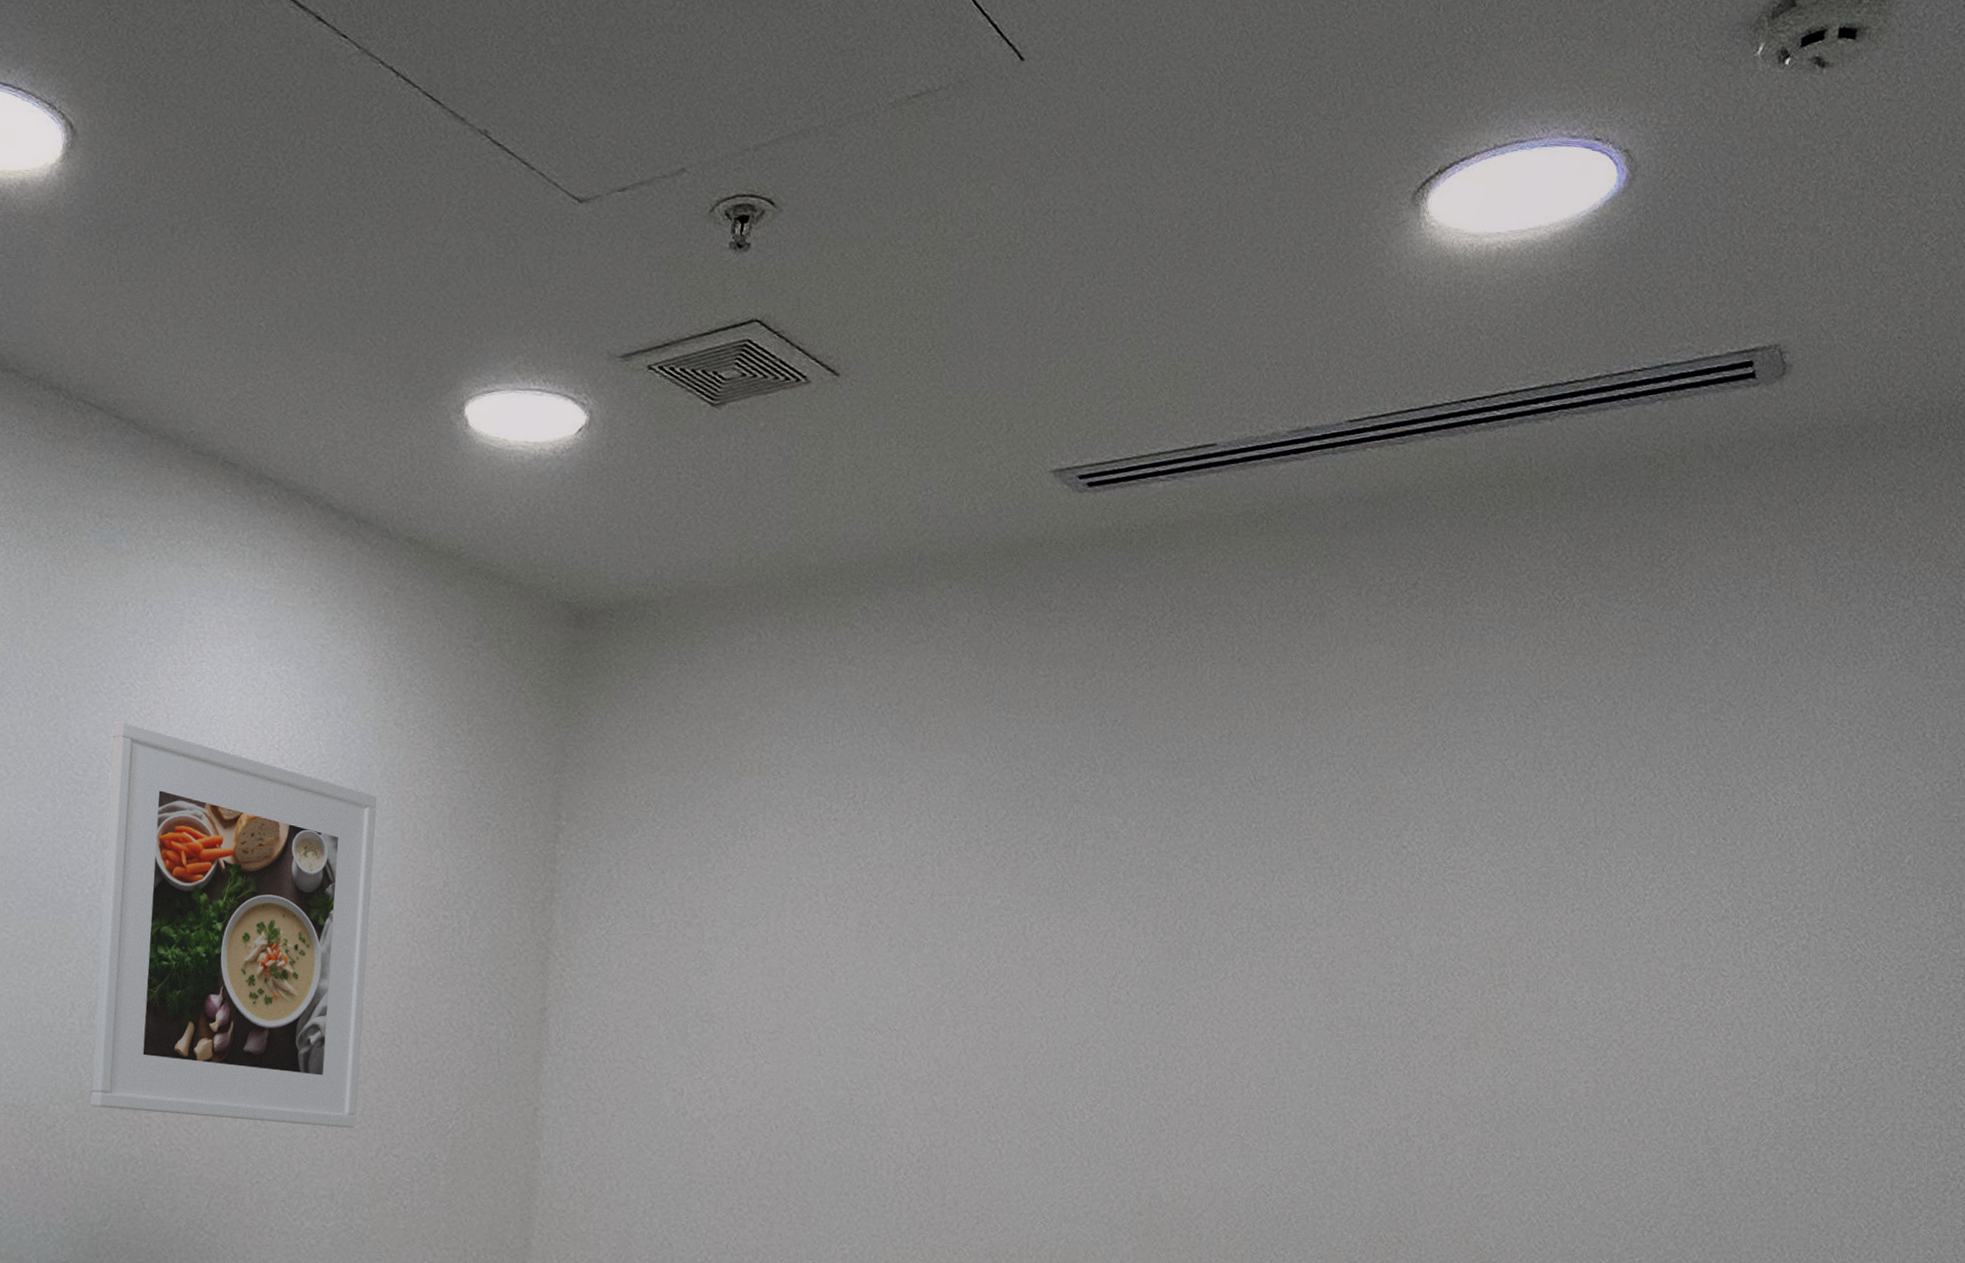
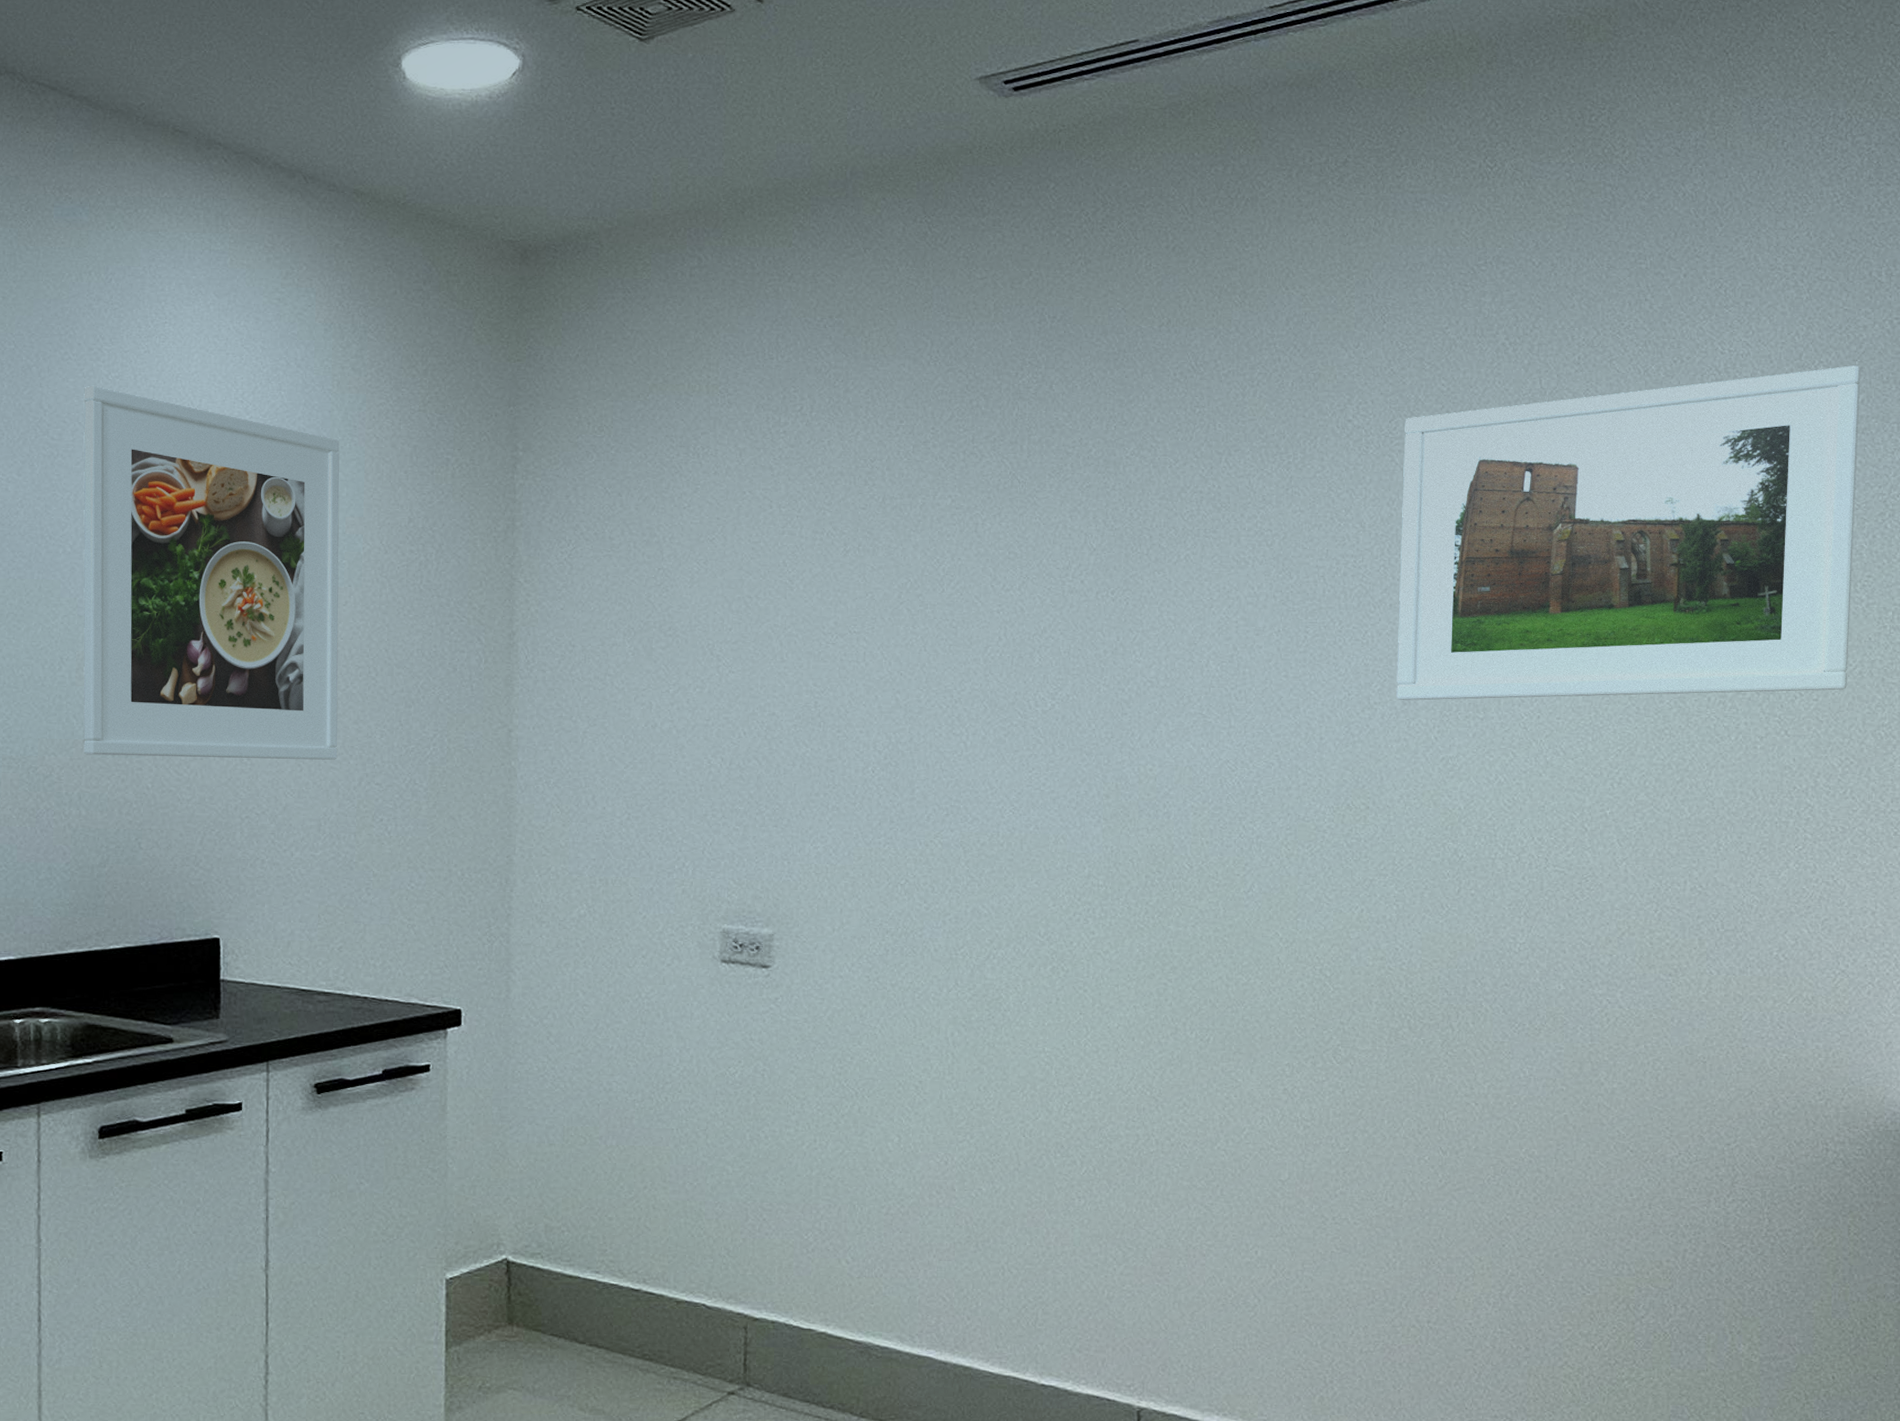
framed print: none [1435,825,1909,1151] -> present [1396,365,1861,701]

